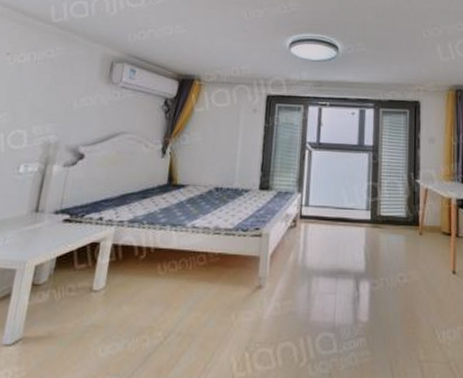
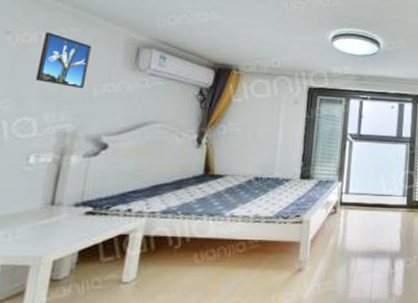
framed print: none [27,52,74,102] -> present [35,32,92,88]

